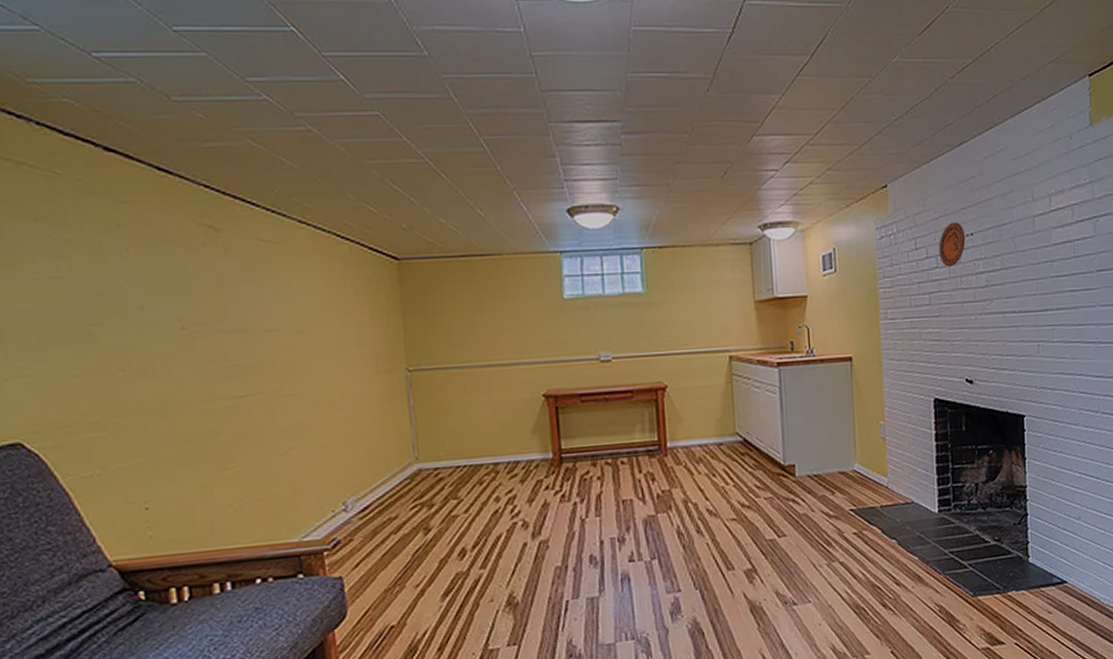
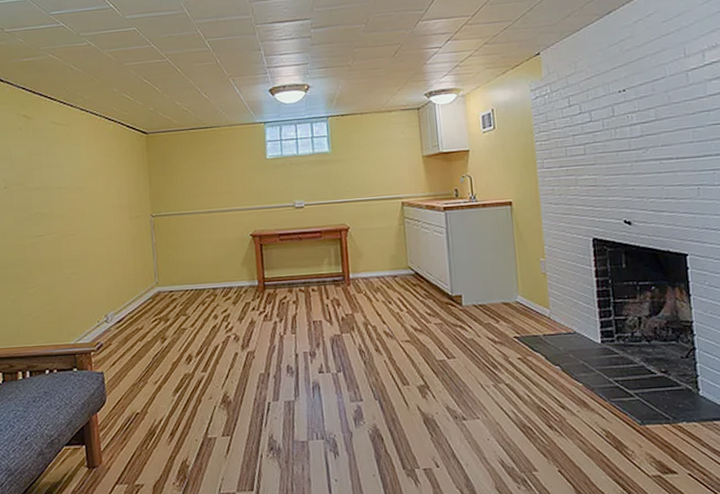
decorative plate: present [939,222,966,267] -> none [592,80,618,120]

